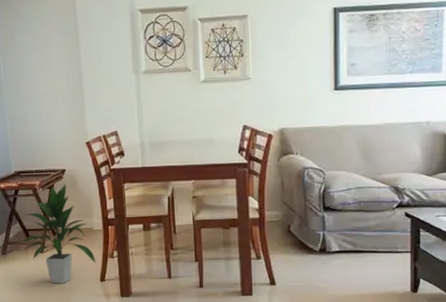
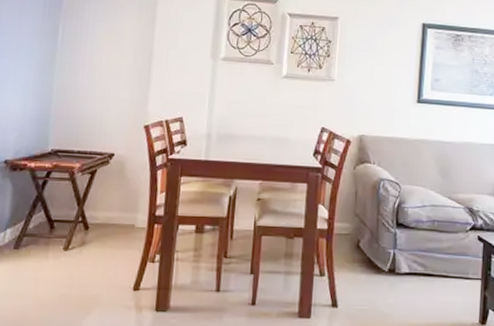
indoor plant: present [20,183,97,284] -> none [41,169,133,290]

